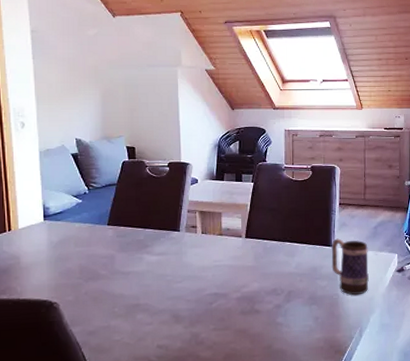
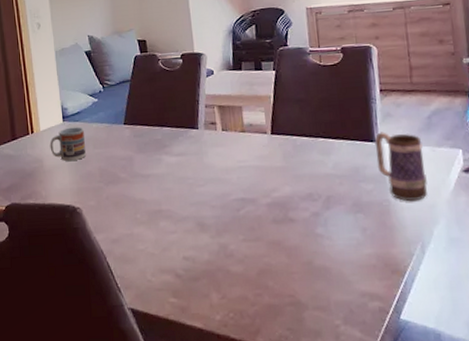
cup: none [28,226,67,258] -> present [50,126,87,161]

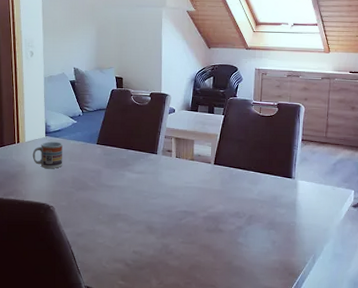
mug: present [374,132,427,202] -> none [291,171,326,225]

